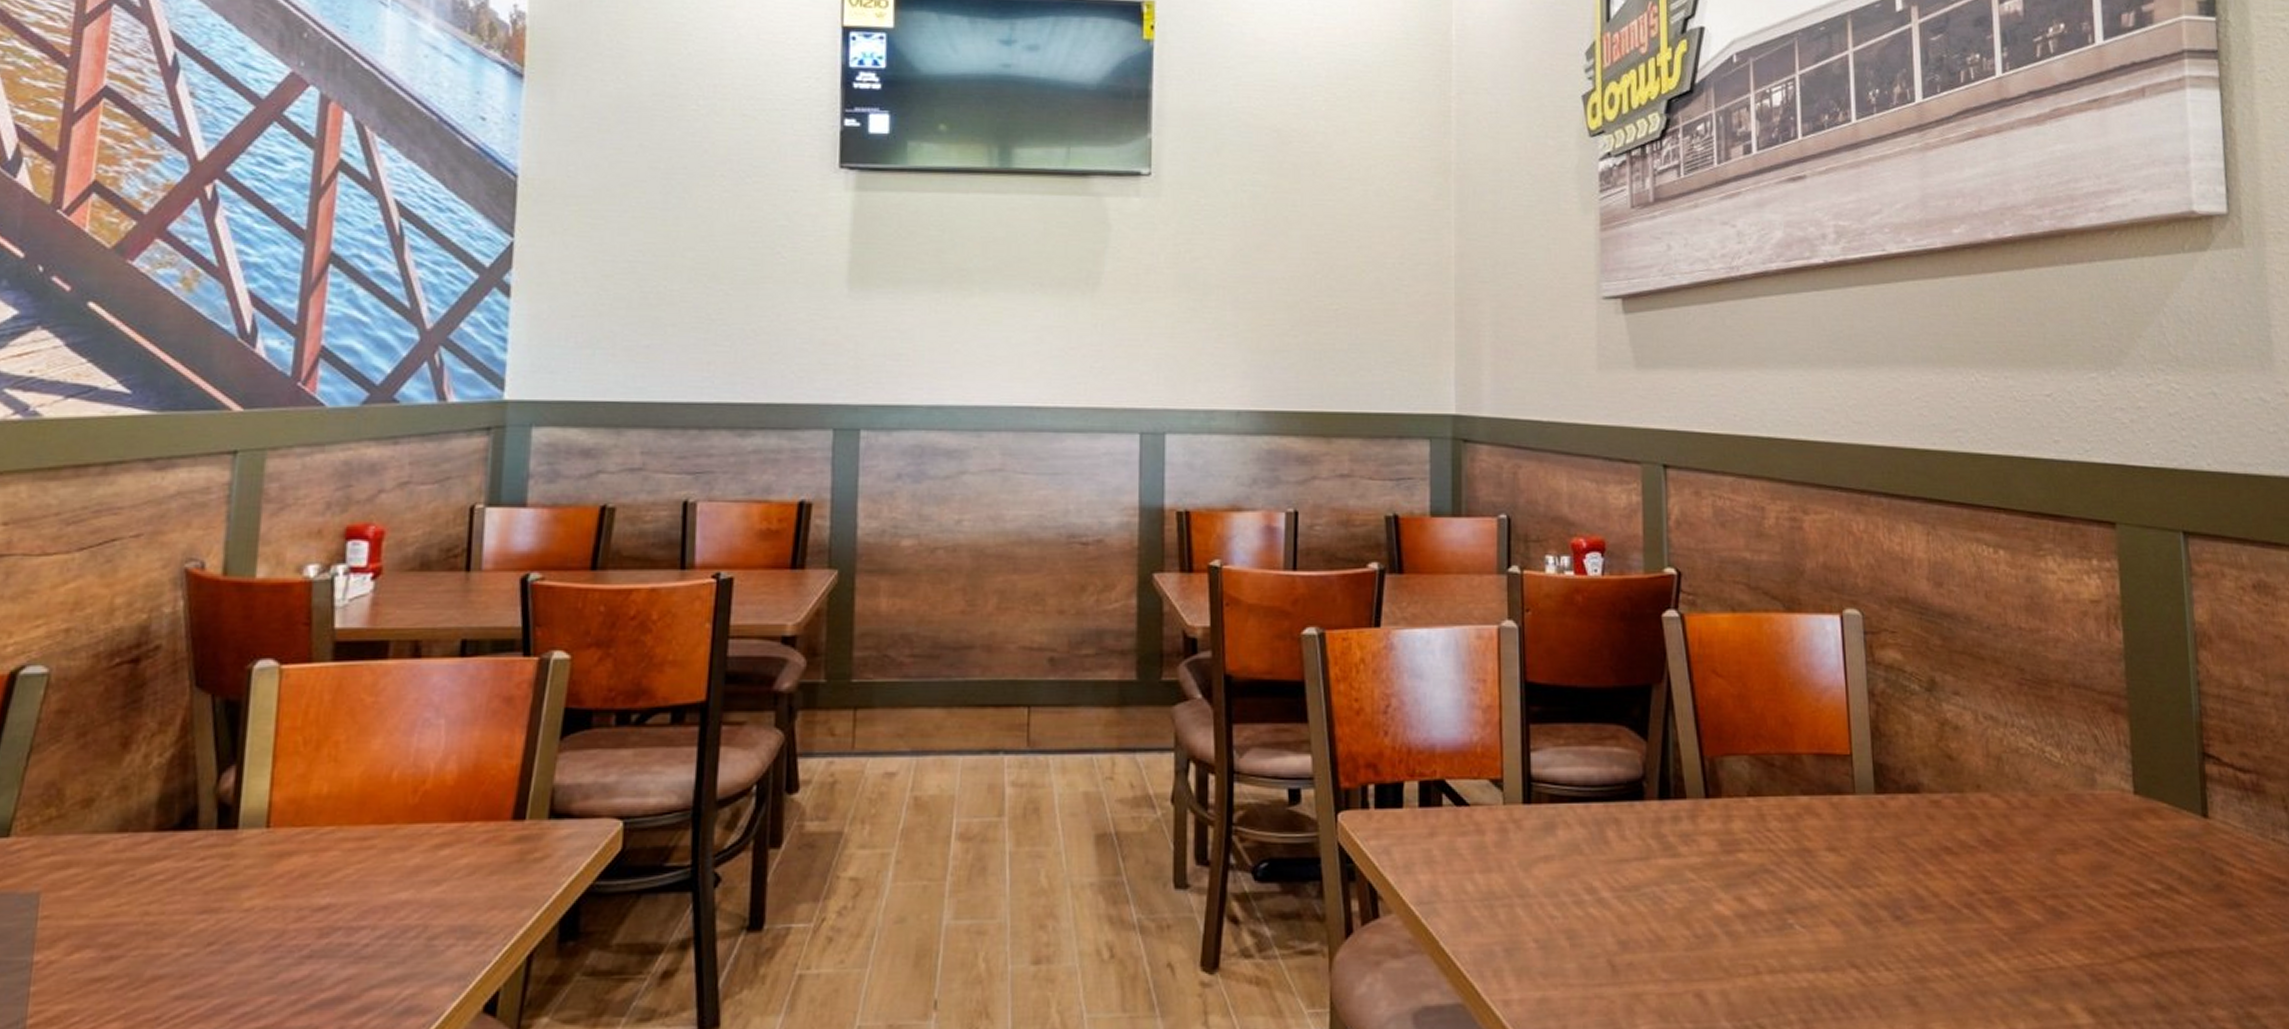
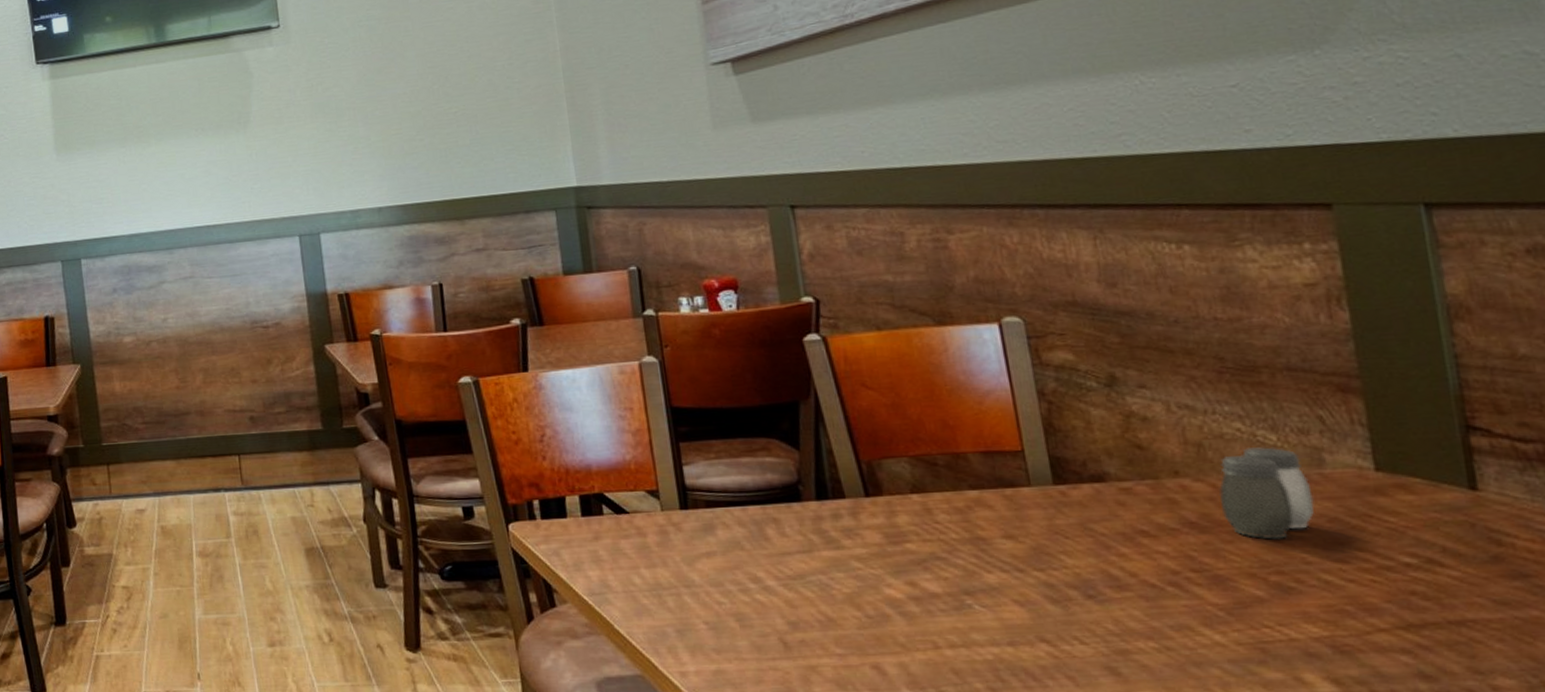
salt and pepper shaker: none [2011,764,2086,861] -> present [1218,447,1315,540]

